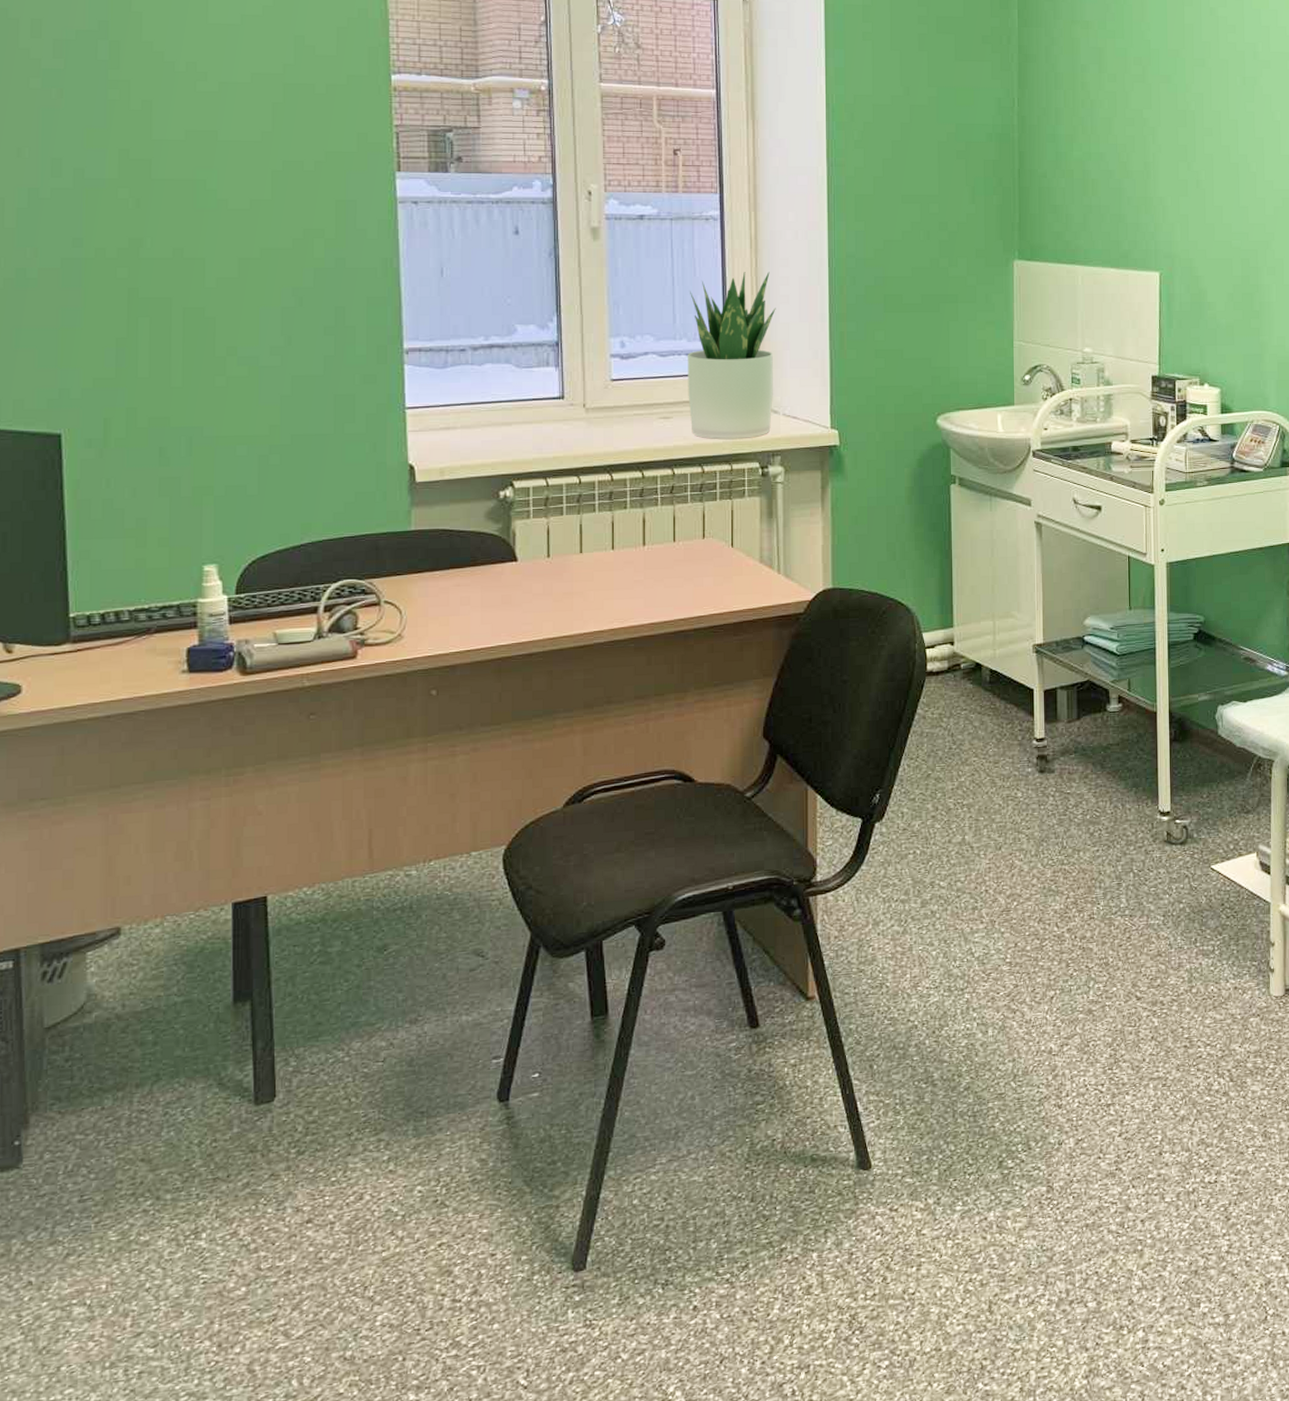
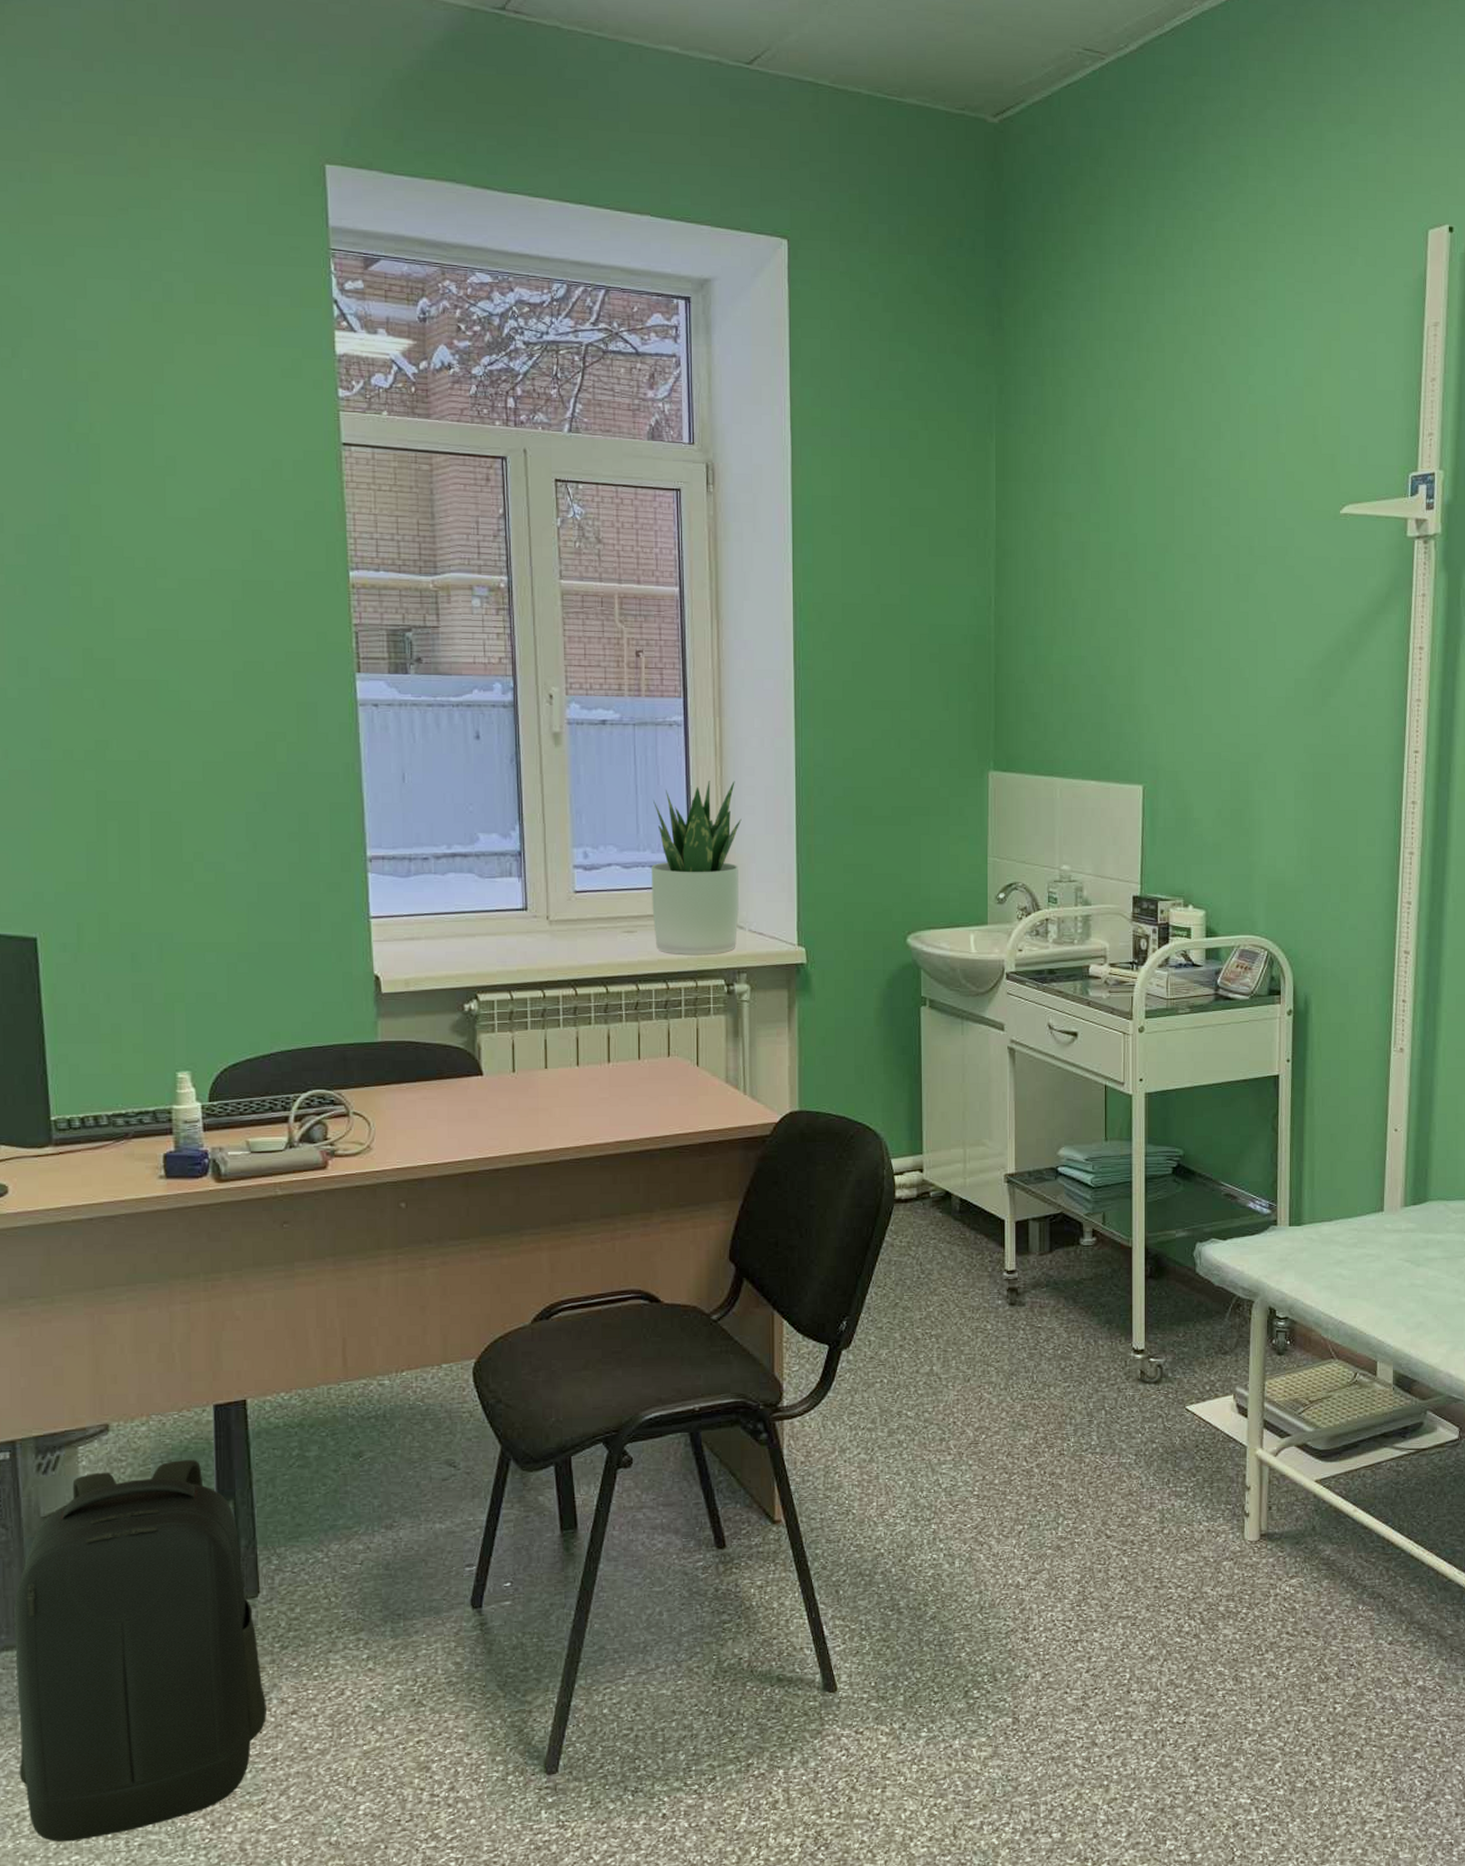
backpack: none [10,960,280,1375] -> present [14,1460,266,1842]

